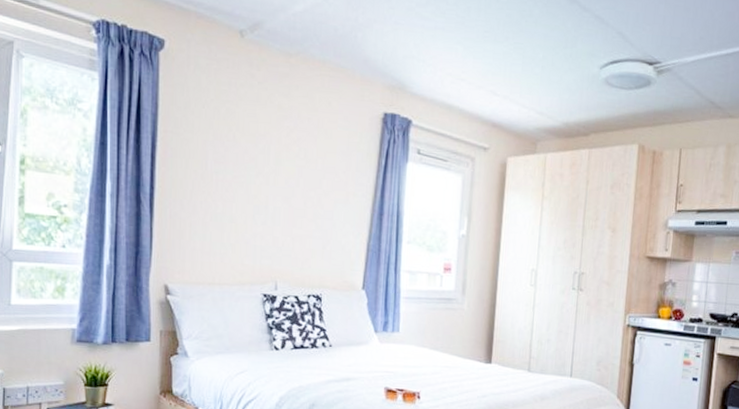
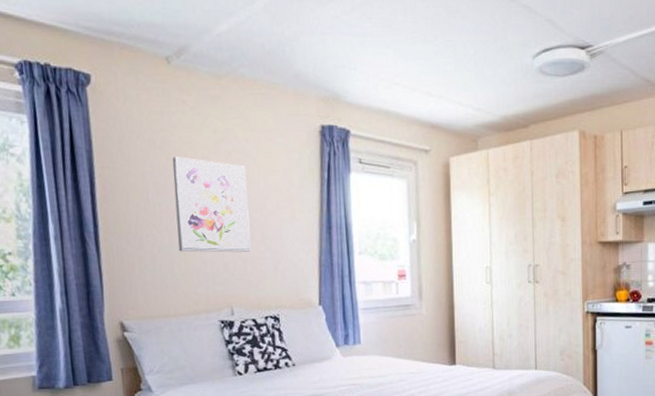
wall art: none [230,128,305,229] -> present [172,156,251,253]

